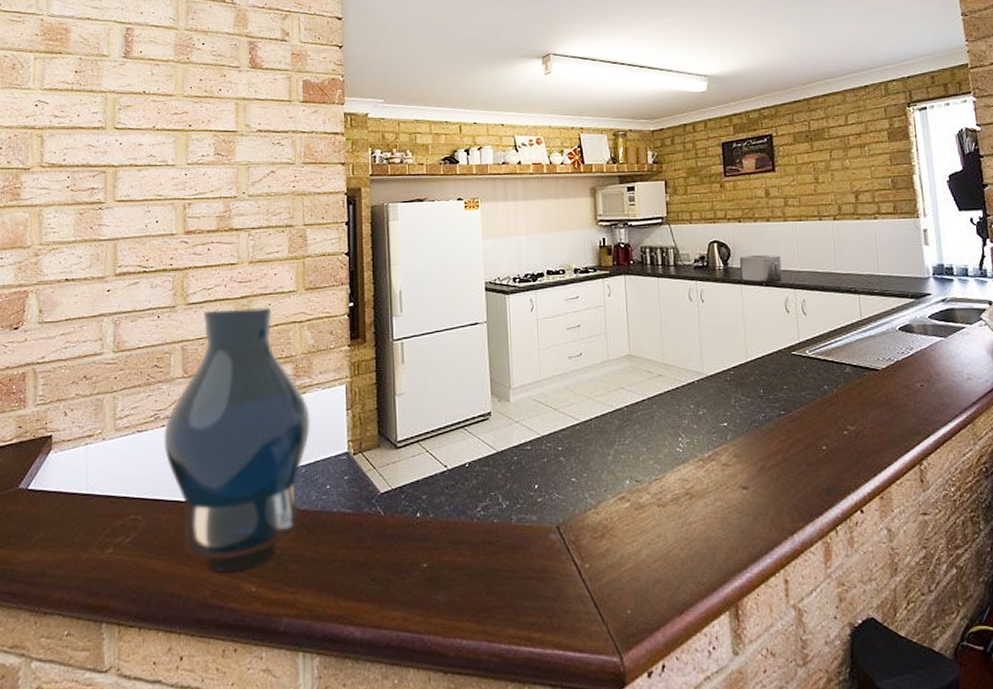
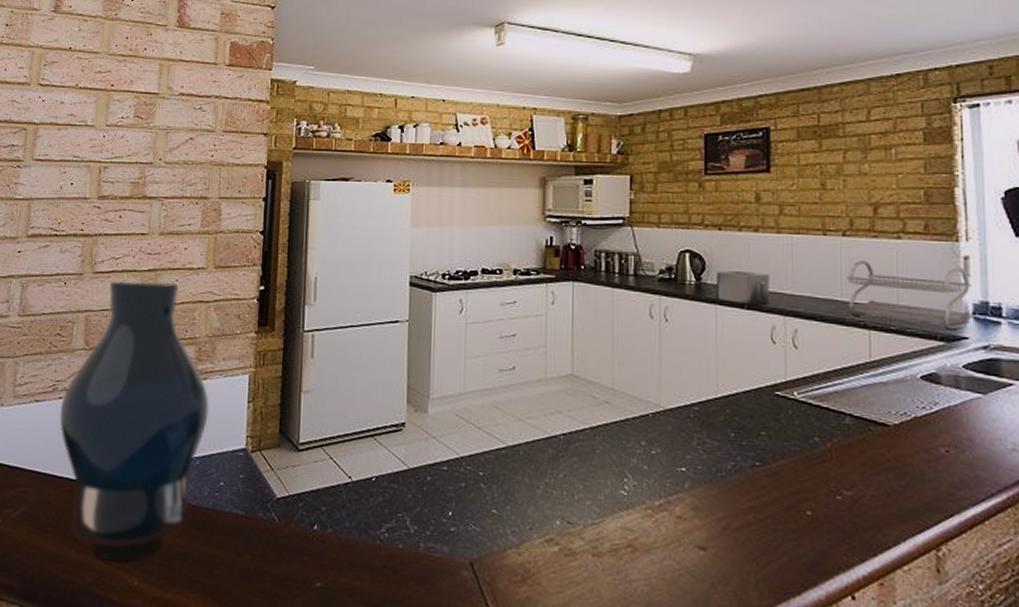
dish rack: none [839,239,932,289] -> present [847,261,972,330]

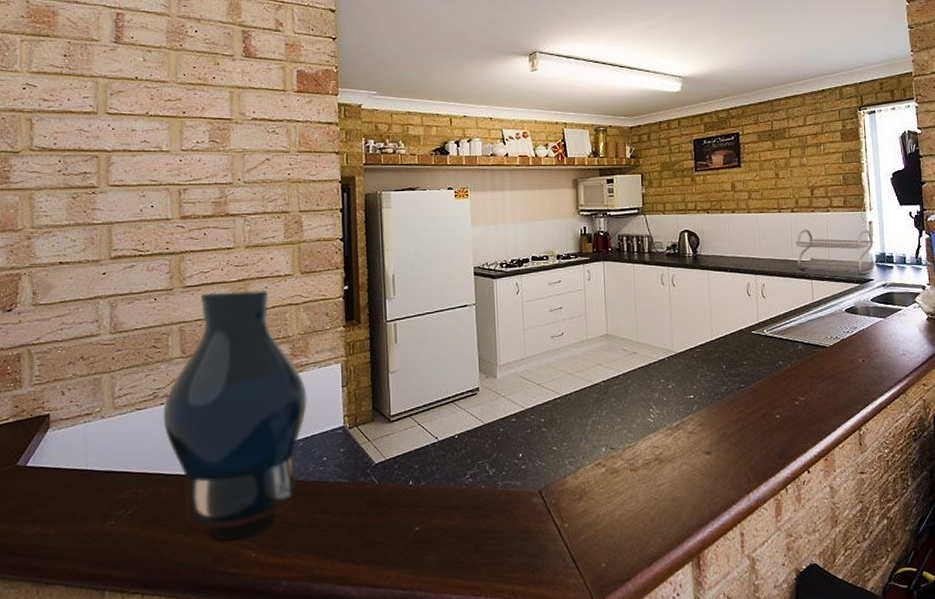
toaster: present [715,270,769,306] -> none [707,243,745,269]

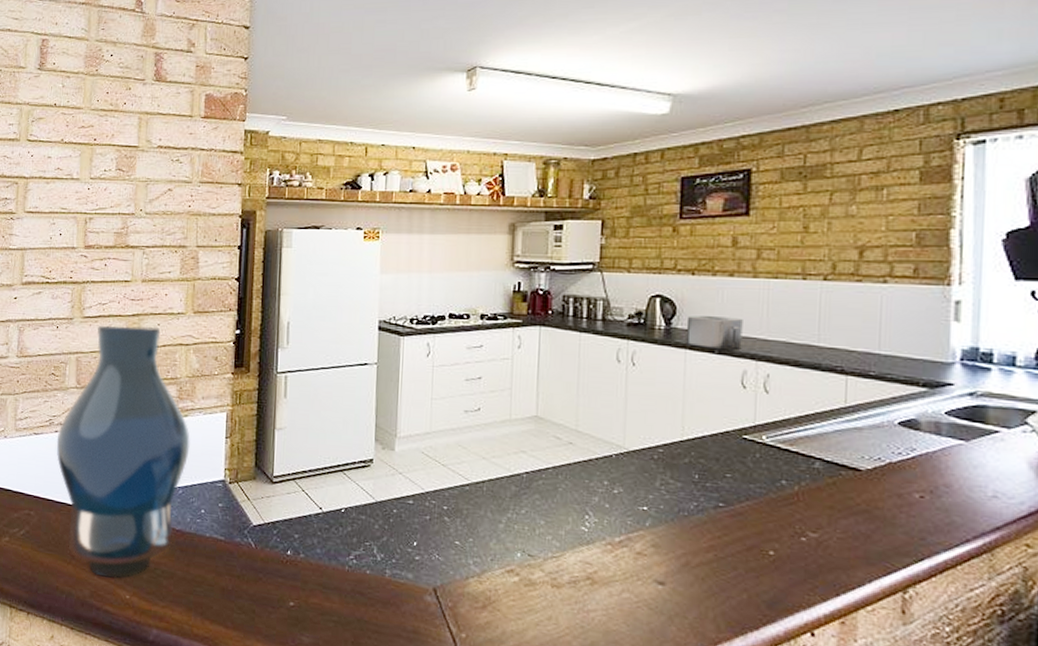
toaster: none [707,243,745,269] -> present [685,315,743,351]
dish rack: present [796,230,875,275] -> none [824,305,961,376]

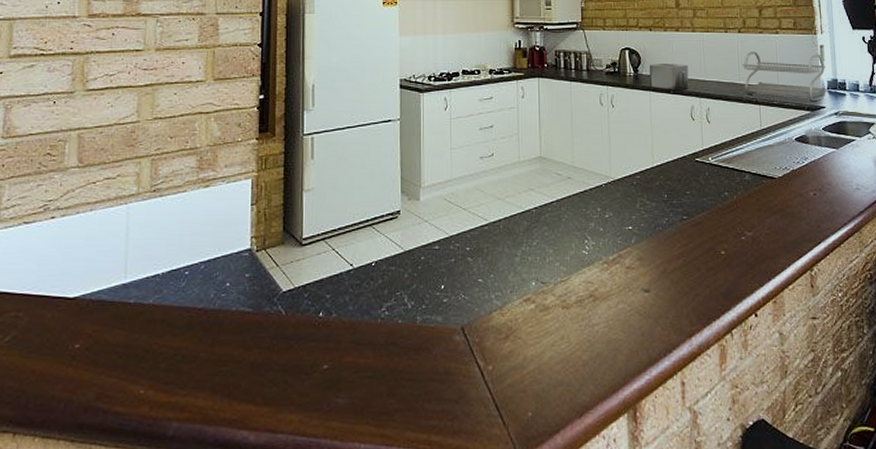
vase: present [56,325,190,578] -> none [52,96,213,374]
dish rack: none [824,305,961,376] -> present [743,52,827,102]

